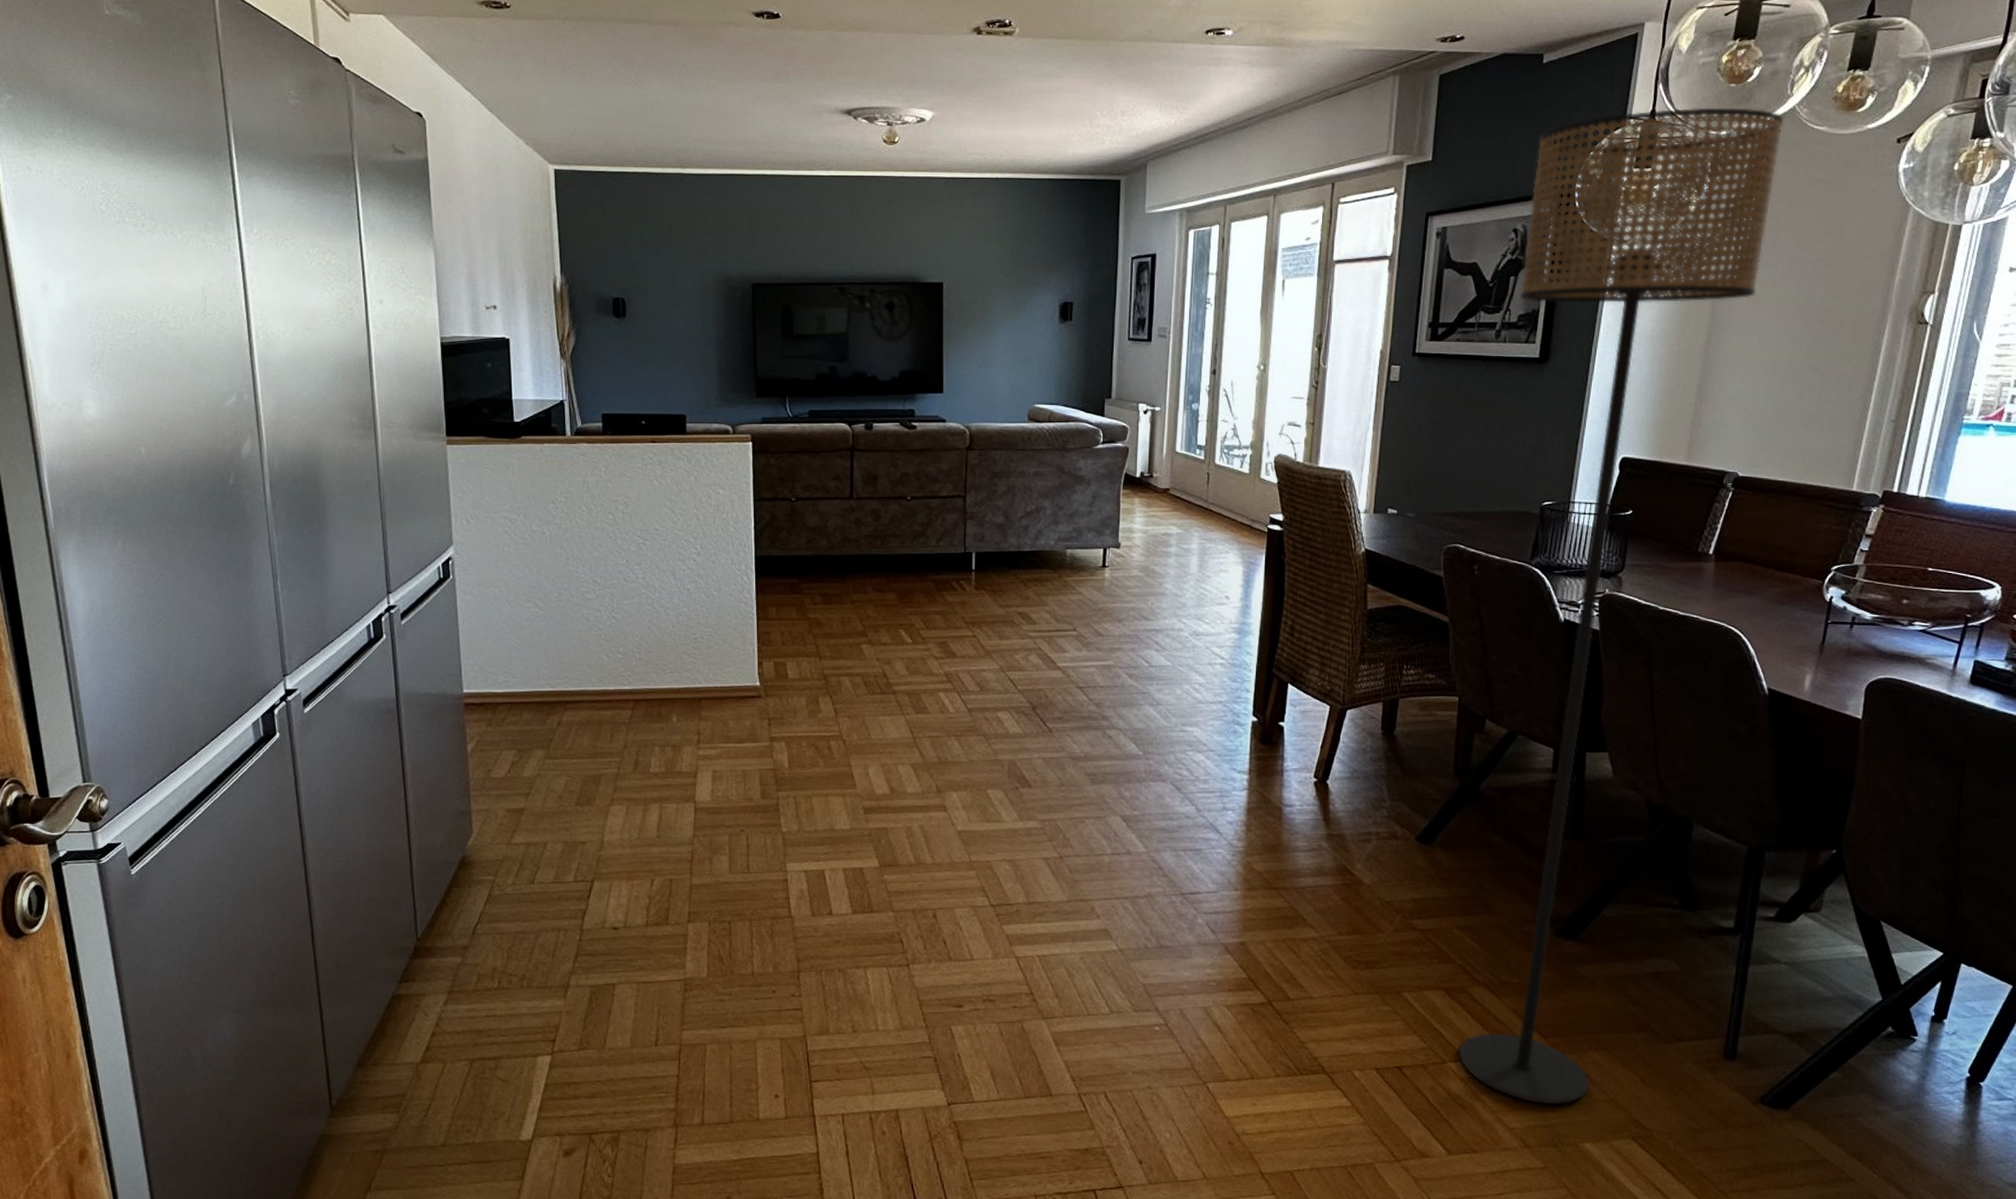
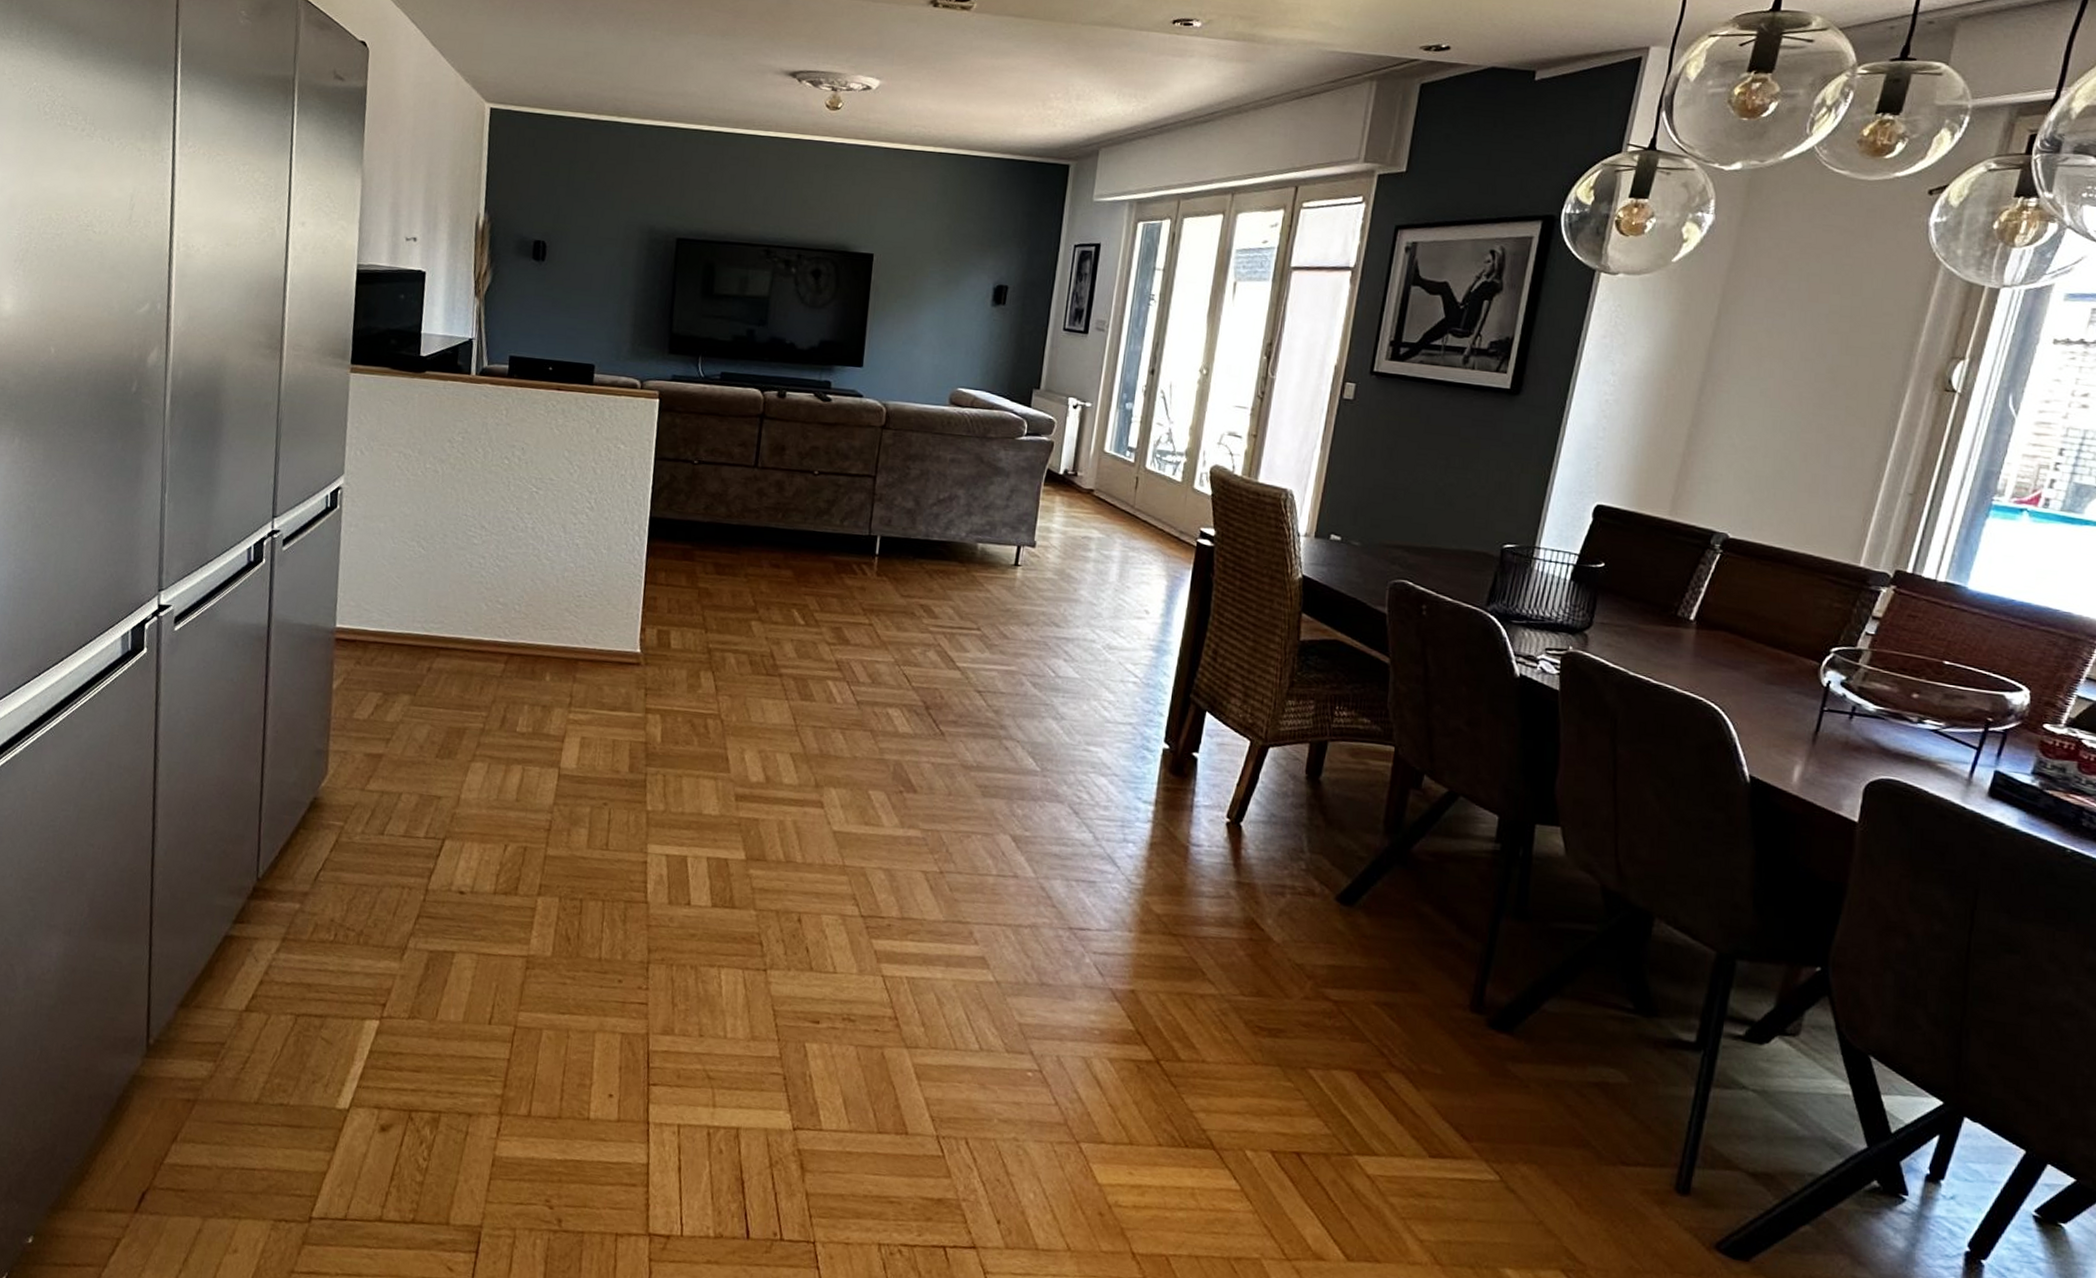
floor lamp: present [1459,107,1784,1105] -> none [1367,138,1801,1221]

